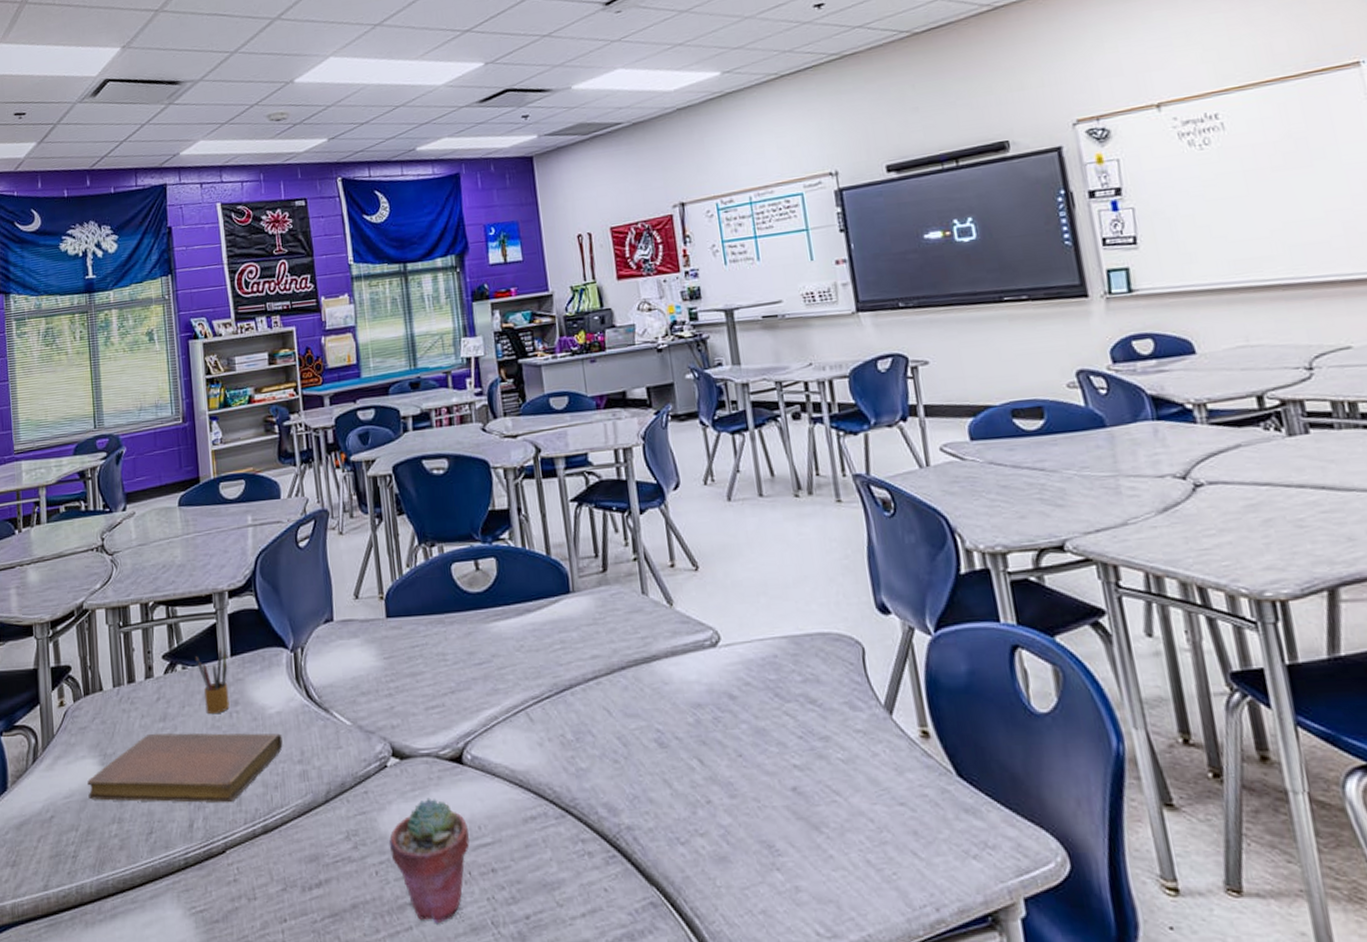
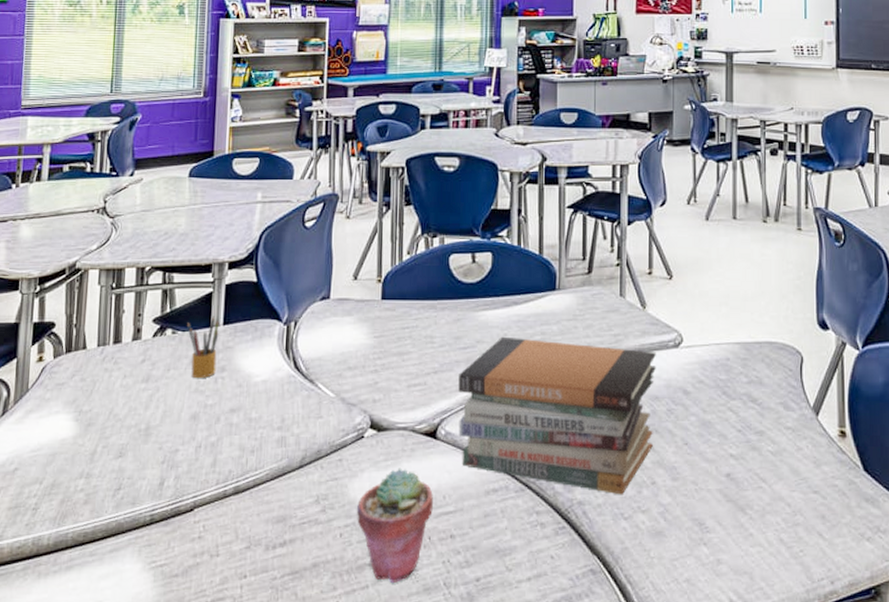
notebook: present [87,733,283,803] -> none [57,393,265,464]
book stack: none [477,648,703,817] -> present [458,336,656,495]

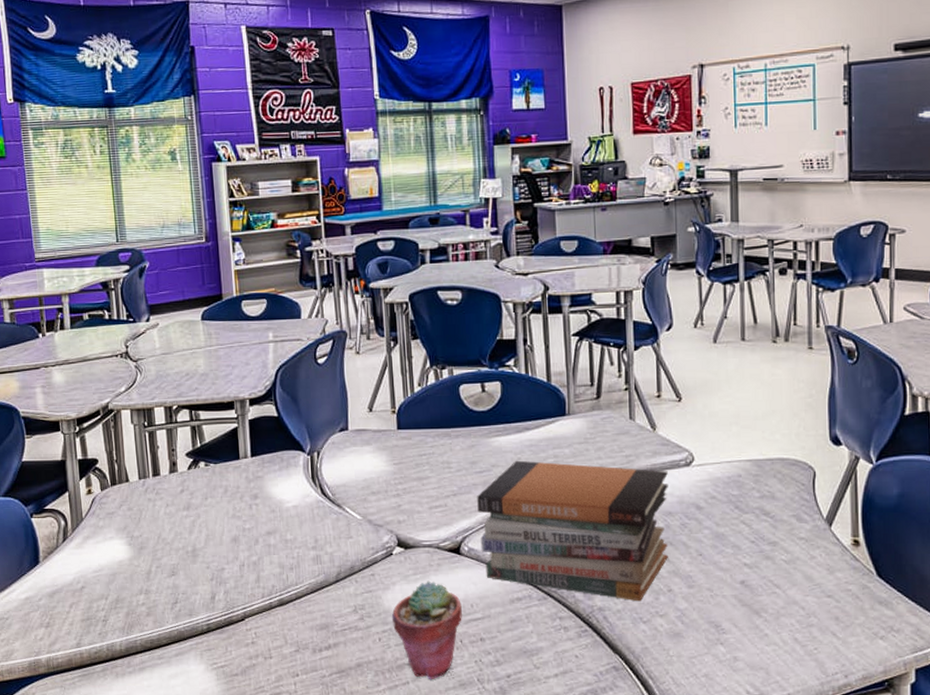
pencil box: present [186,316,220,379] -> none [217,449,250,506]

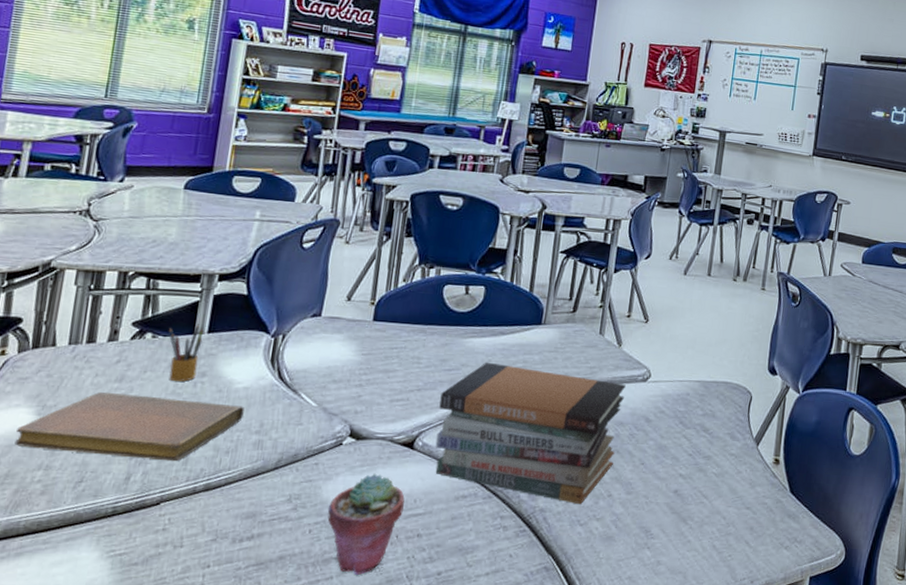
notebook: none [116,520,298,580] -> present [15,392,245,462]
pencil box: none [217,449,250,506] -> present [168,324,204,382]

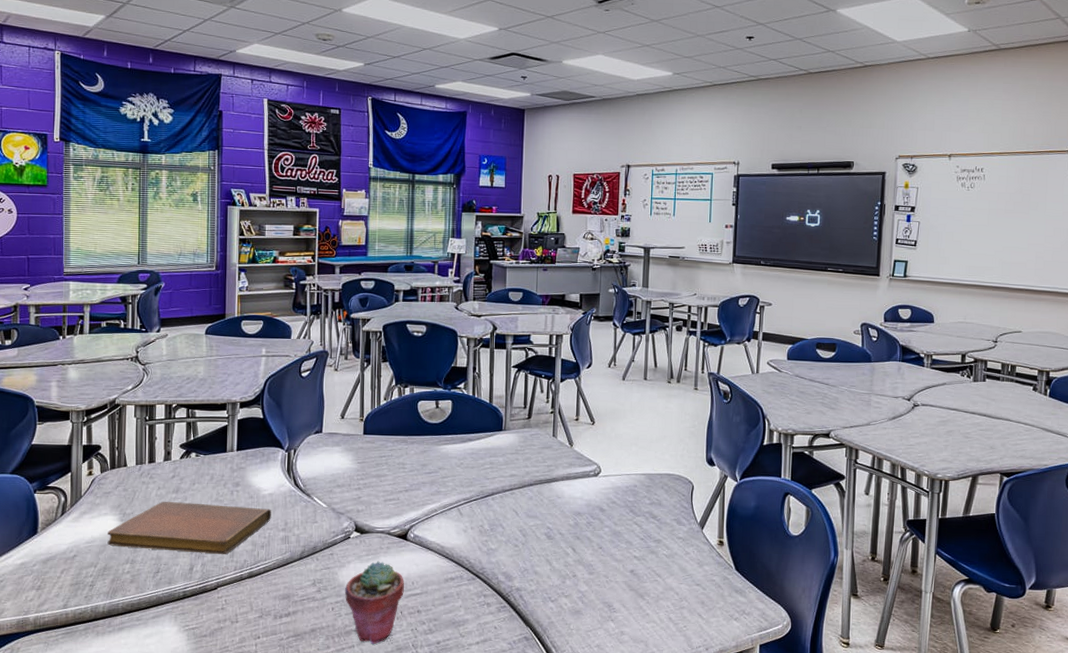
pencil box: present [168,324,204,382] -> none [207,444,234,491]
book stack: present [435,362,626,505] -> none [424,465,580,584]

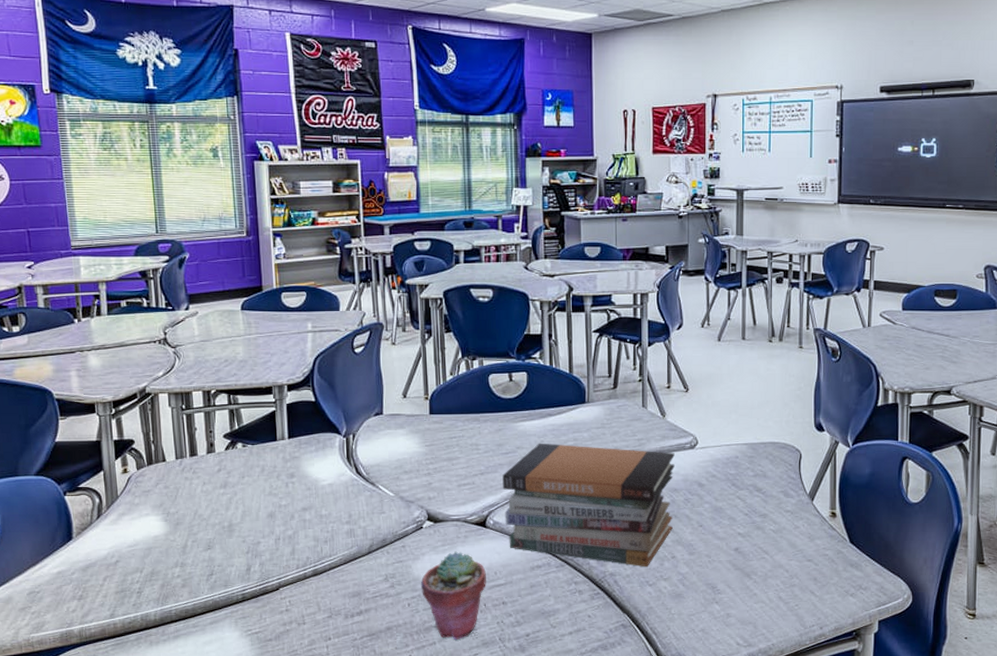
notebook: present [107,501,271,555] -> none [151,497,333,553]
book stack: none [424,465,580,584] -> present [502,443,675,567]

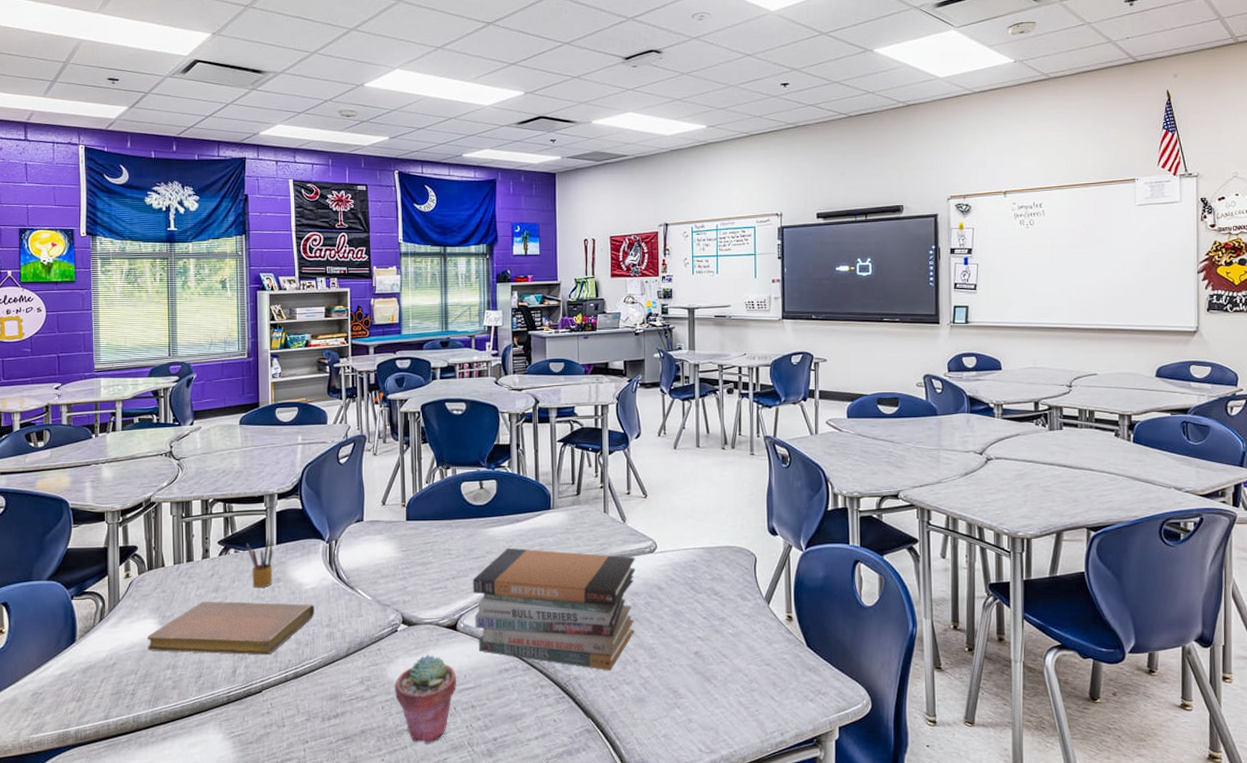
notebook: none [151,497,333,553] -> present [147,601,315,655]
pencil box: none [254,431,286,484] -> present [246,538,273,588]

